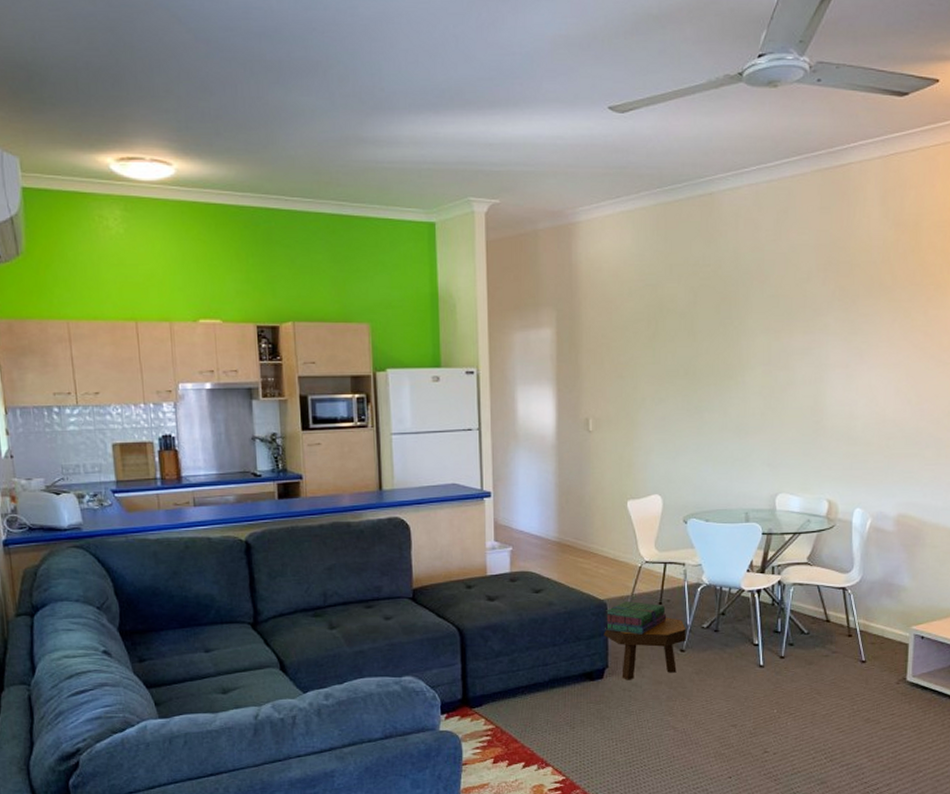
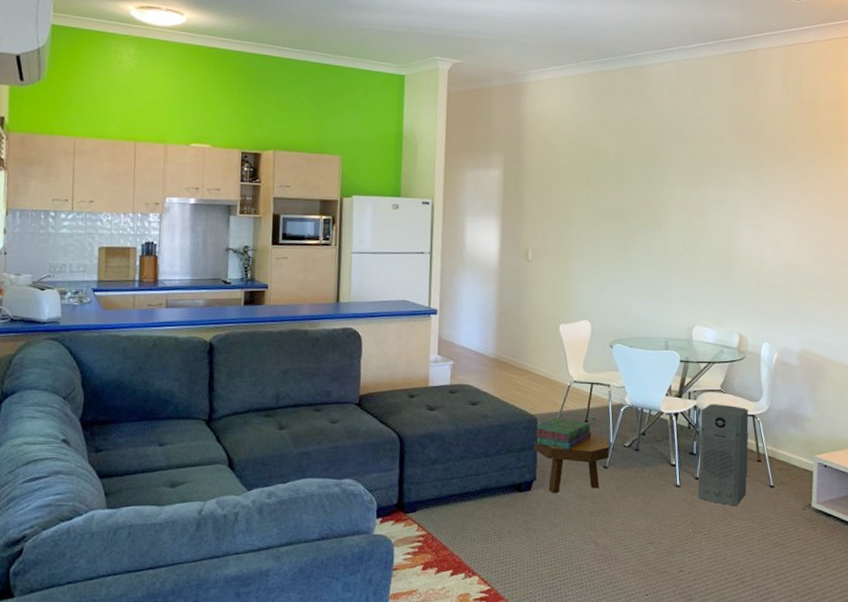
air purifier: none [783,577,839,684] -> present [698,404,749,506]

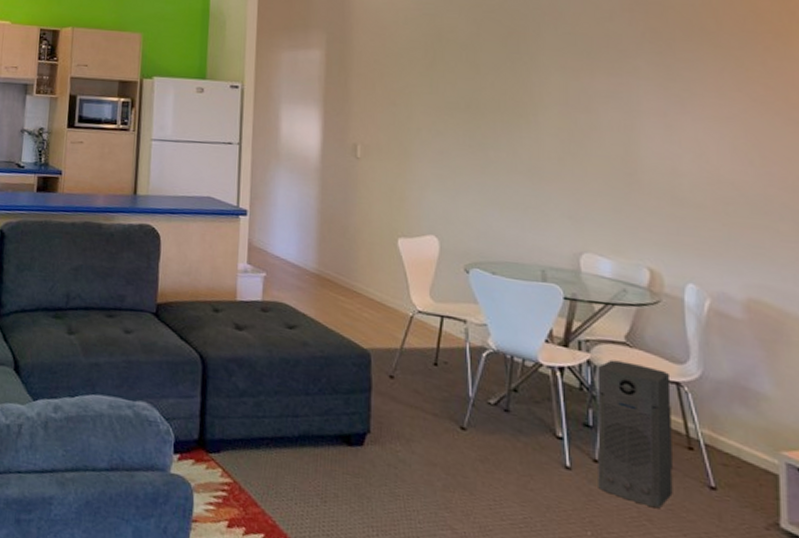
stack of books: present [533,417,592,450] -> none [366,354,444,400]
footstool: present [533,435,609,494] -> none [366,383,468,456]

